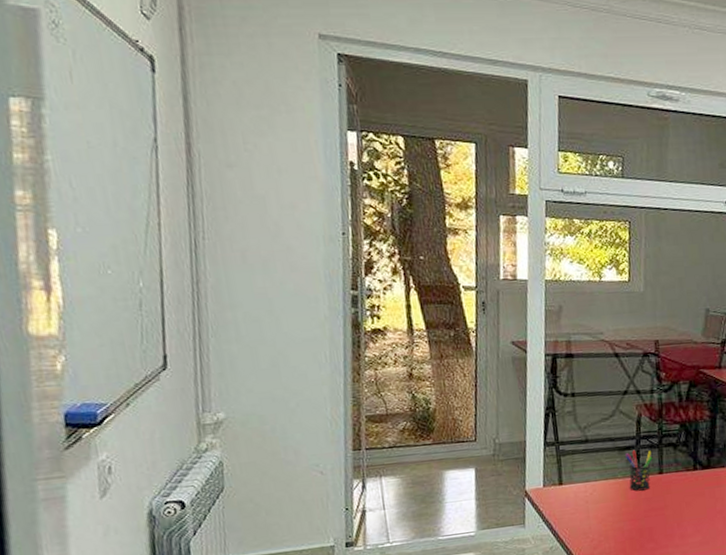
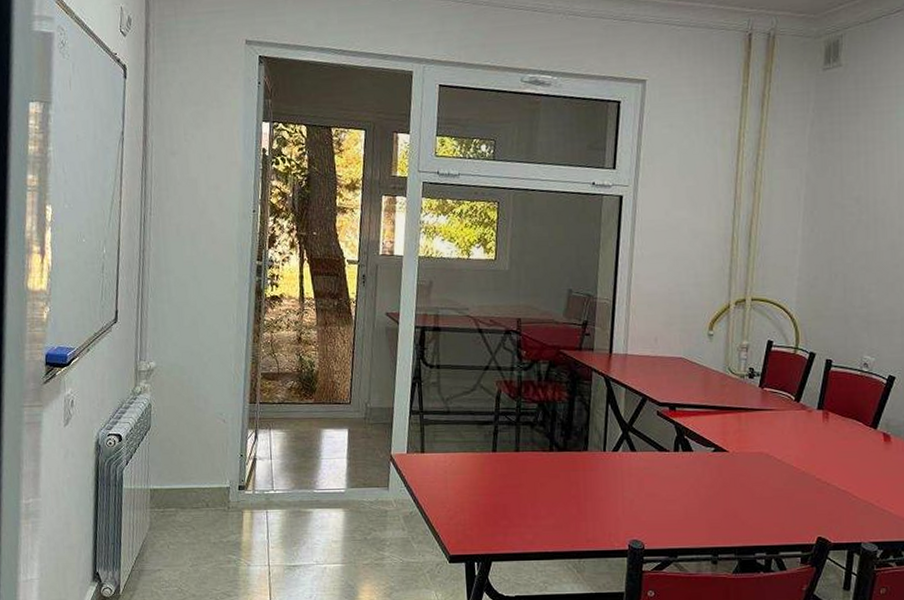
pen holder: present [625,450,653,491] -> none [484,425,510,467]

